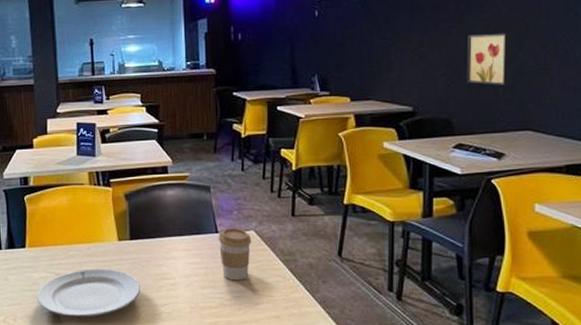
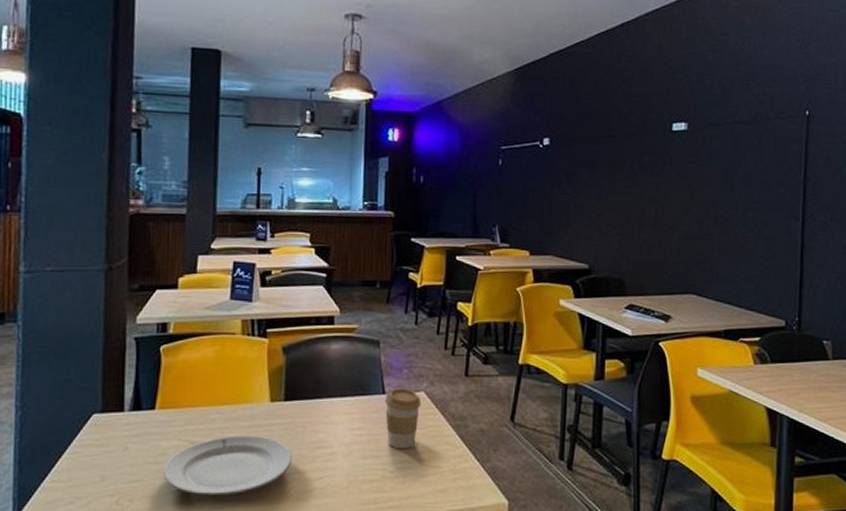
wall art: present [466,34,508,85] -> none [639,197,676,248]

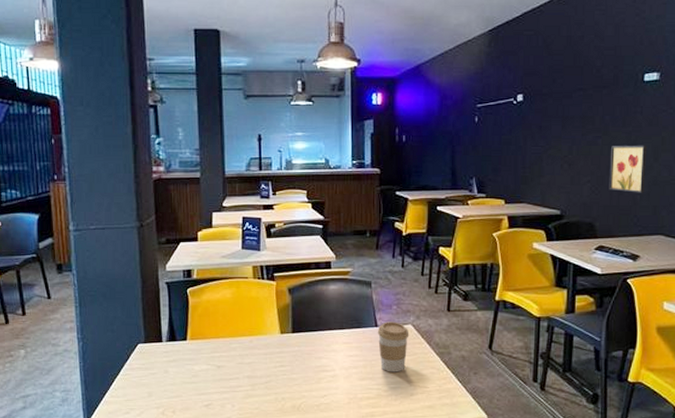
plate: present [162,435,293,496] -> none [197,361,302,409]
wall art: none [639,197,676,248] -> present [609,146,646,193]

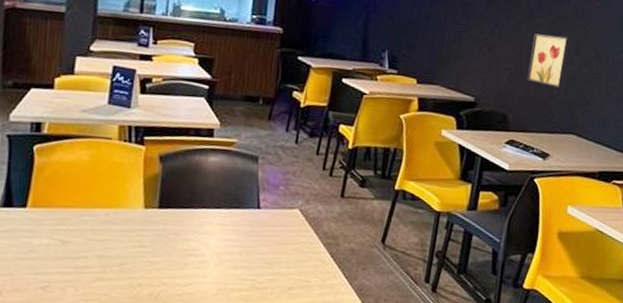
coffee cup: present [377,322,409,372] -> none [258,203,296,263]

